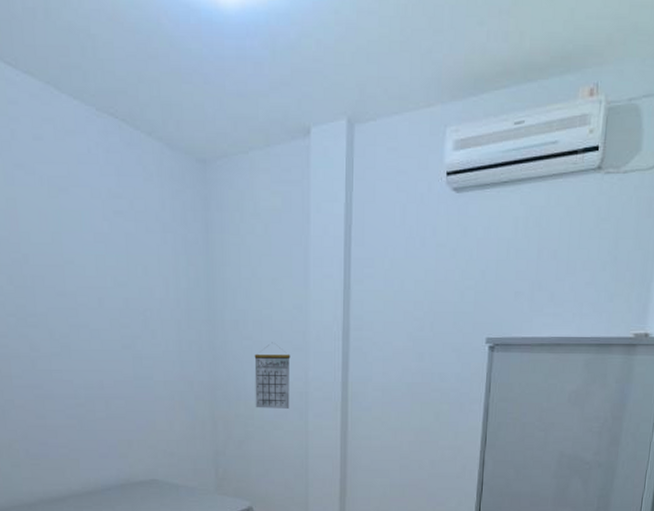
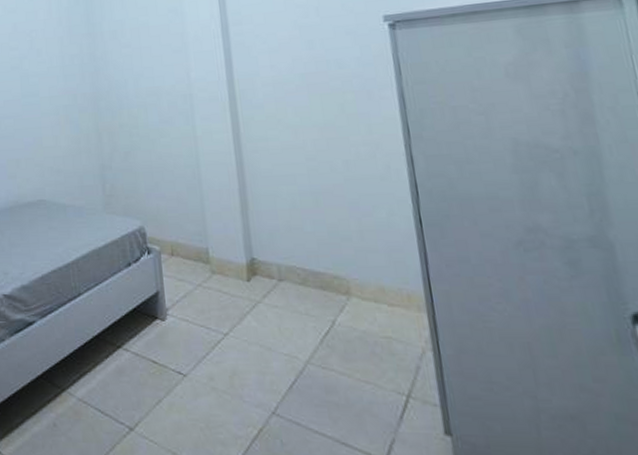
calendar: present [254,342,290,409] -> none [134,47,175,116]

